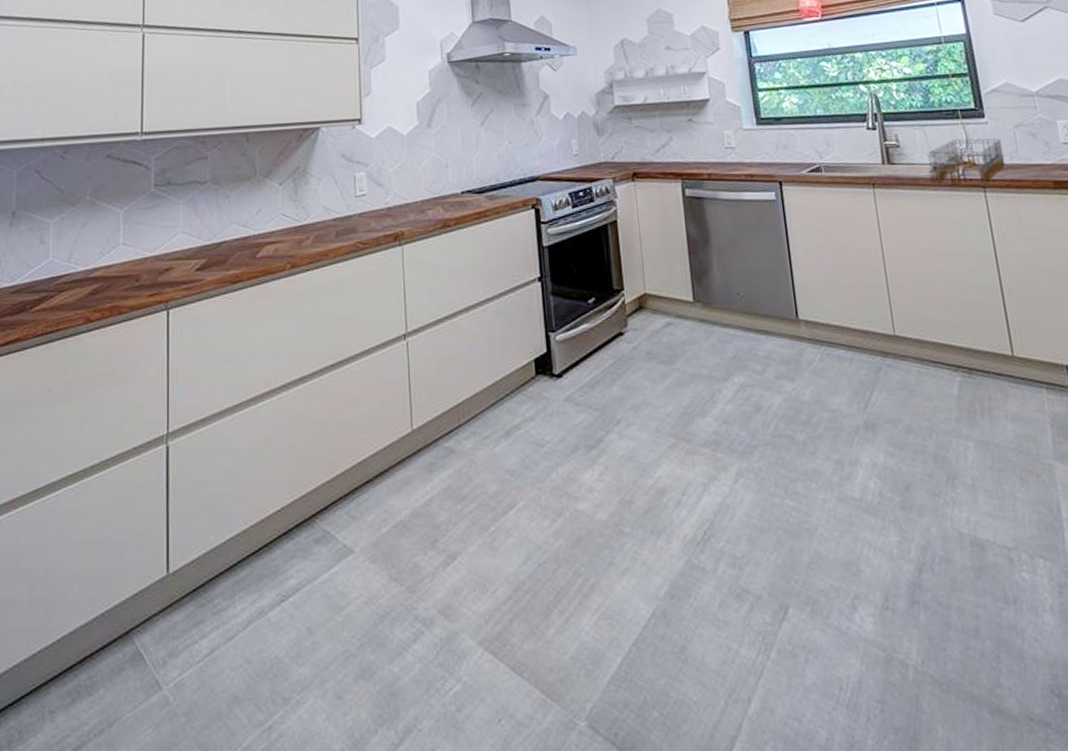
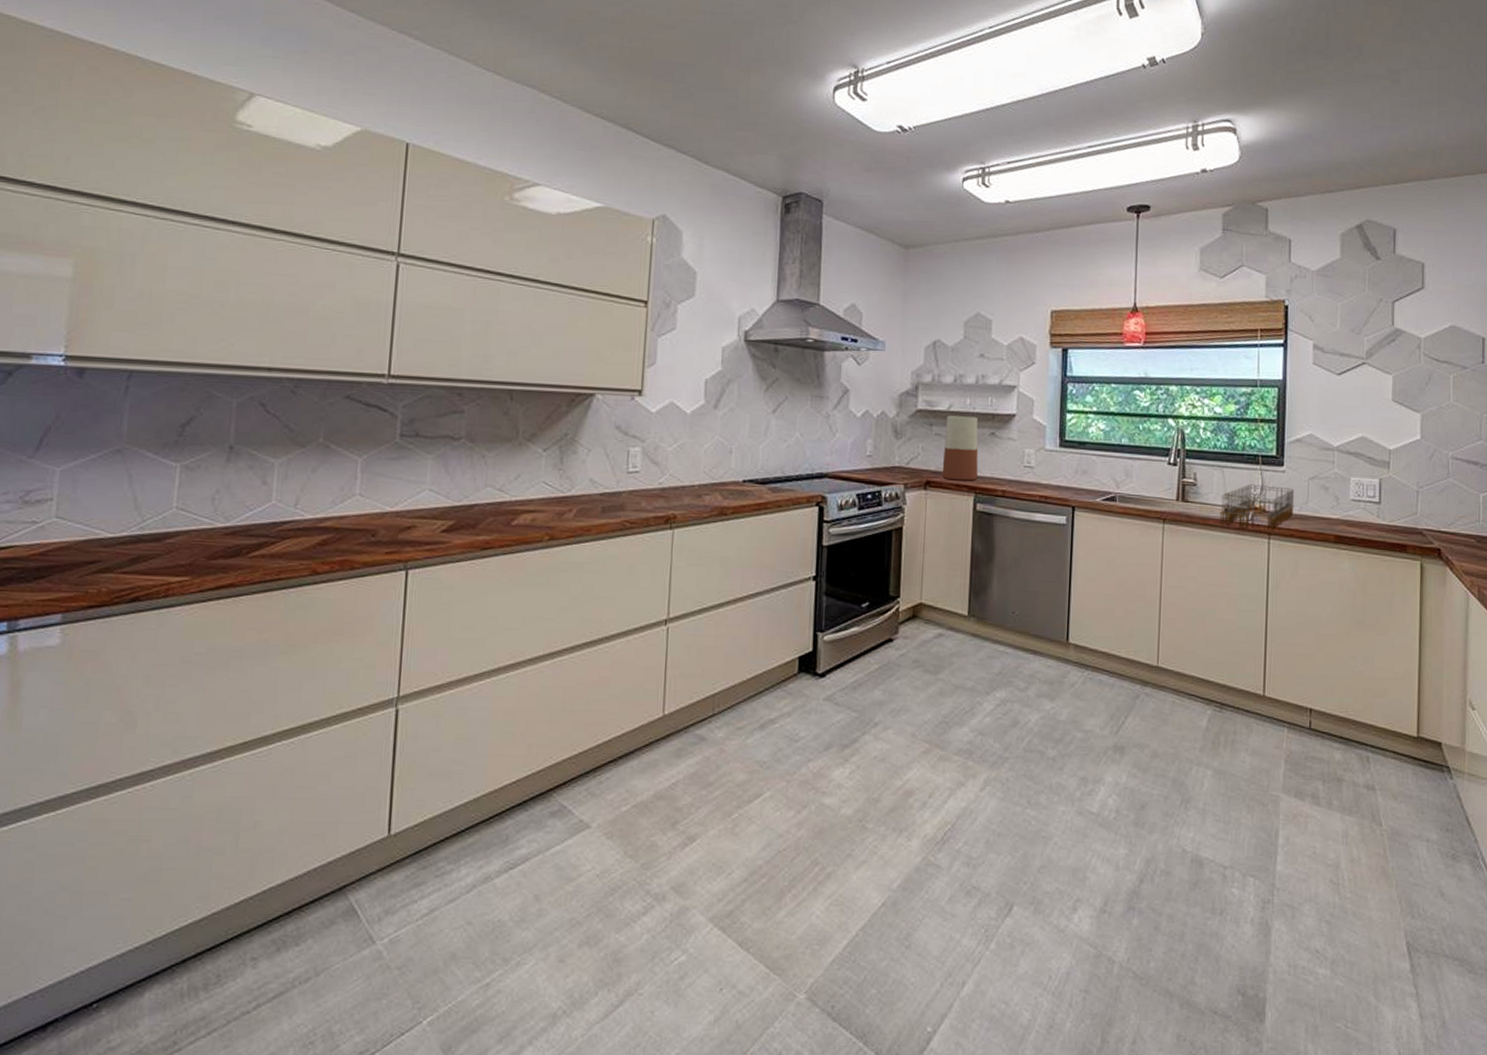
vase: none [643,106,682,171] -> present [942,415,979,482]

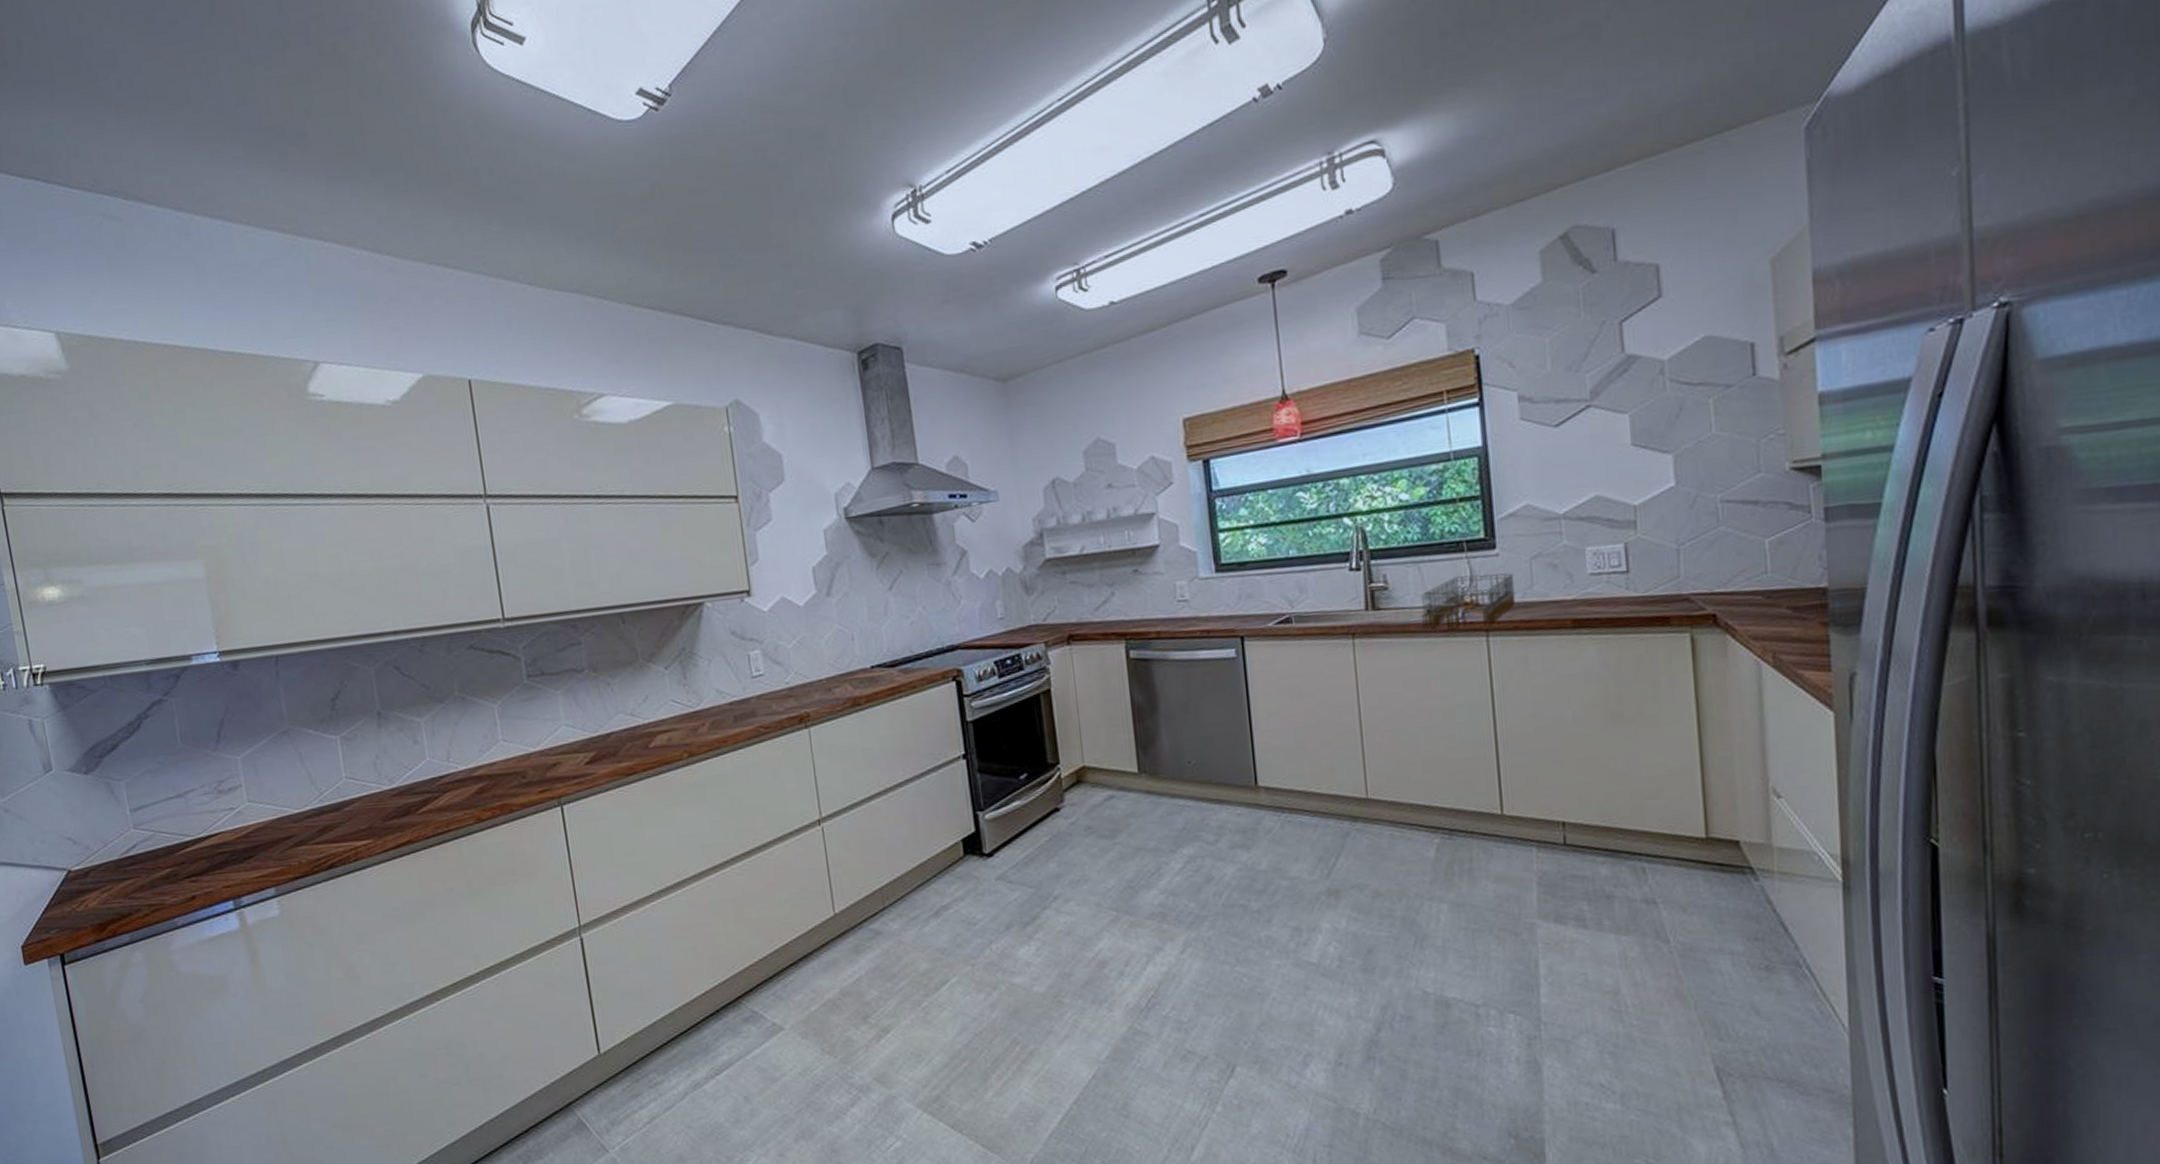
vase: present [942,415,979,482] -> none [1079,555,1126,631]

